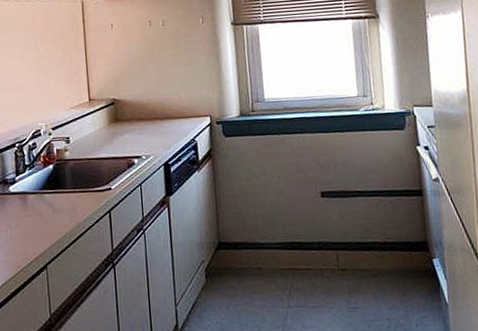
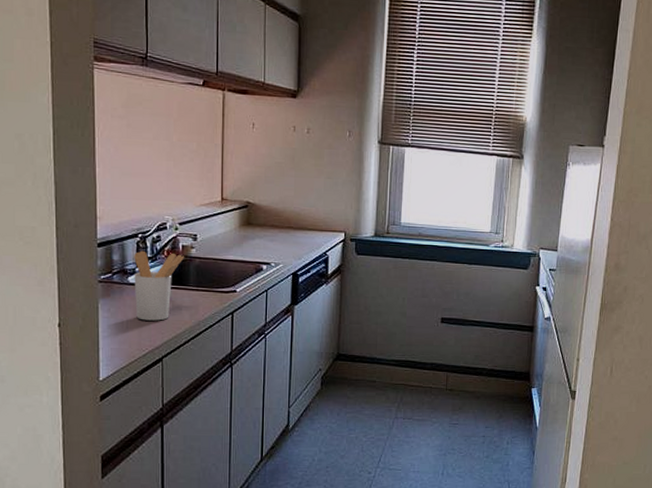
utensil holder: none [13,157,60,229] -> present [134,250,185,321]

